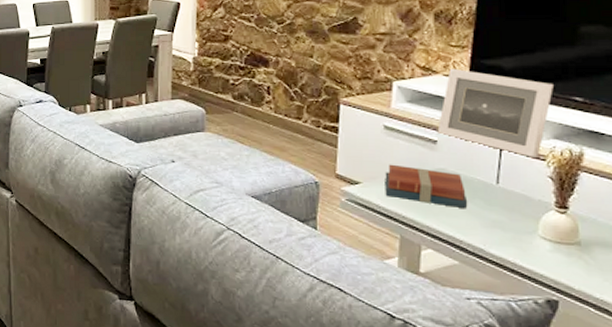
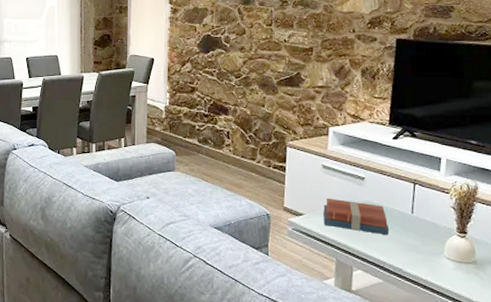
picture frame: present [437,68,554,158] -> none [365,116,454,191]

